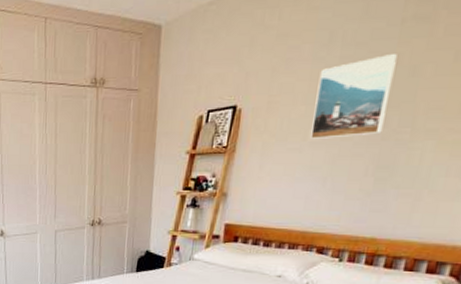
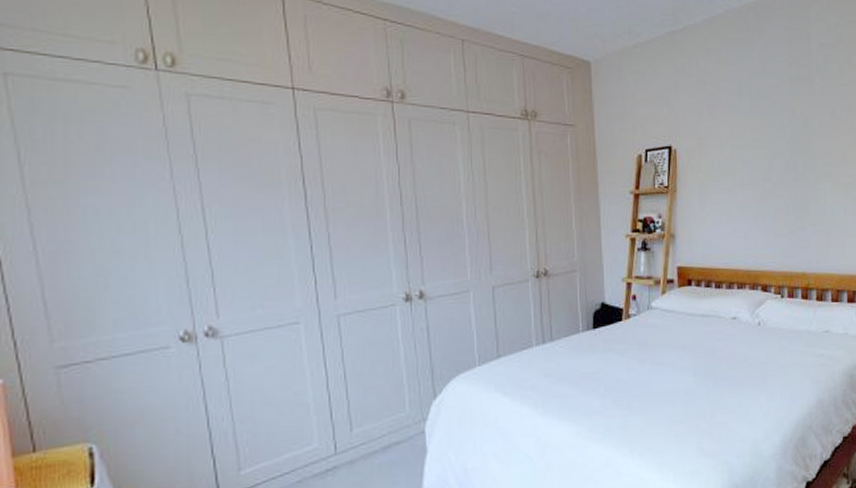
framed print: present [310,52,397,140] -> none [737,106,793,181]

